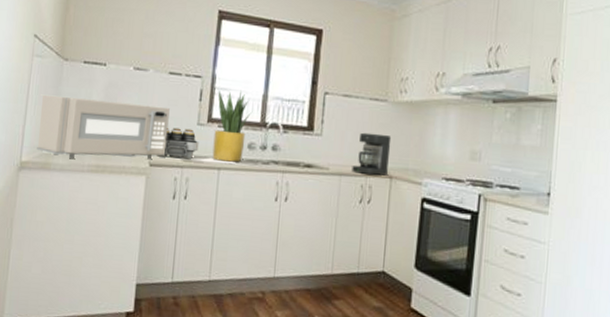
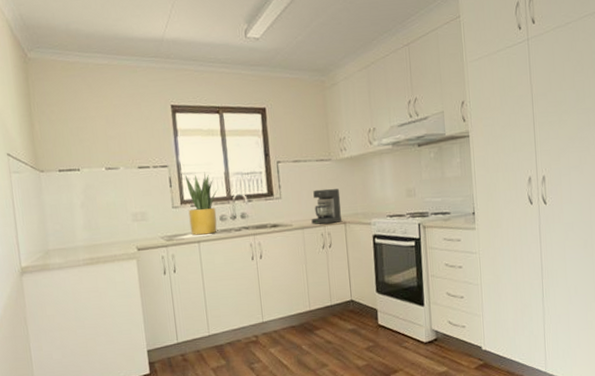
microwave: present [37,94,170,160] -> none [25,197,149,258]
spice rack: present [157,127,199,159] -> none [142,212,178,241]

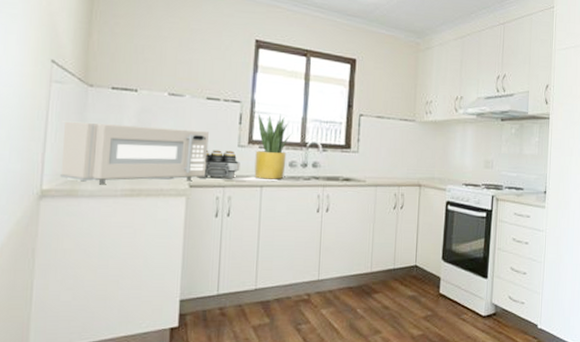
microwave: none [25,197,149,258] -> present [60,121,209,185]
spice rack: none [142,212,178,241] -> present [197,150,240,179]
coffee maker: present [311,188,341,225] -> none [386,148,420,185]

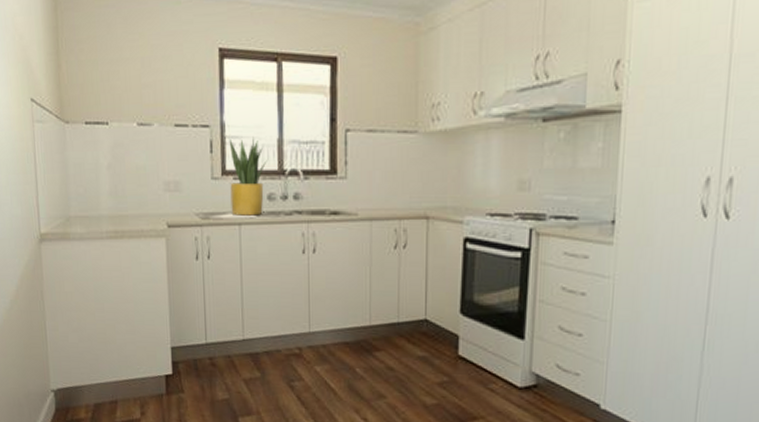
microwave: present [60,121,209,185] -> none [48,161,182,227]
spice rack: present [197,150,240,179] -> none [174,184,216,217]

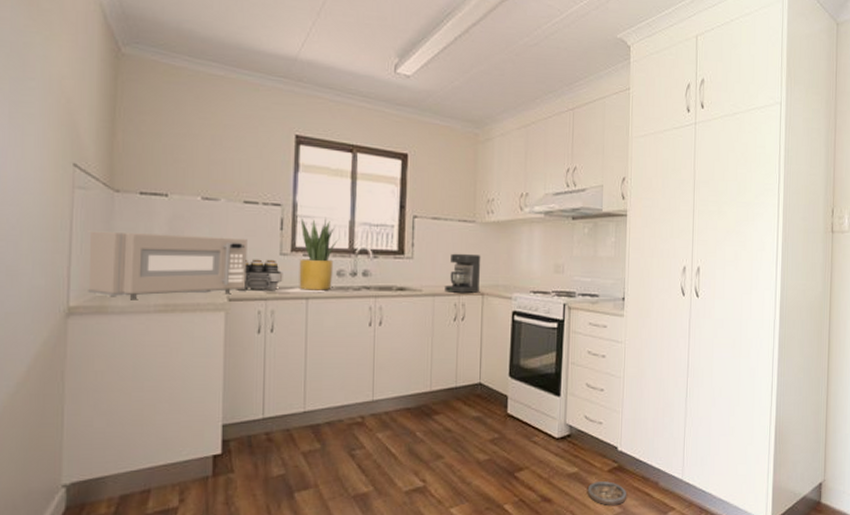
microwave: none [48,161,182,227] -> present [88,231,247,300]
spice rack: none [174,184,216,217] -> present [236,259,283,291]
coffee maker: none [383,170,425,218] -> present [445,253,481,294]

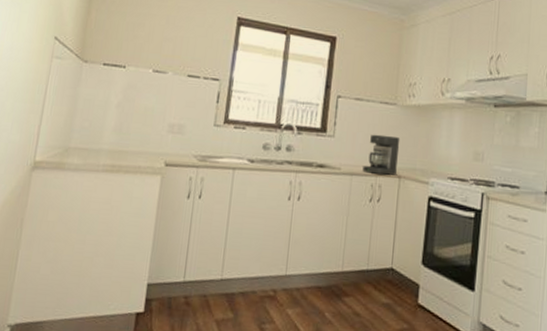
microwave: present [88,231,247,300] -> none [52,95,187,160]
spice rack: present [236,259,283,291] -> none [172,128,215,160]
planter: present [299,217,338,291] -> none [227,93,267,162]

